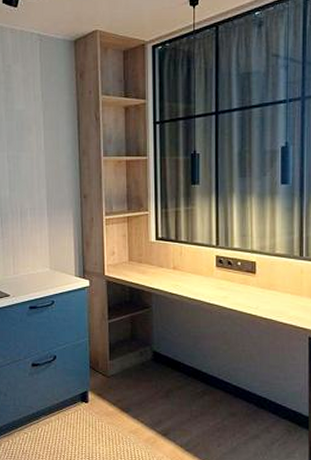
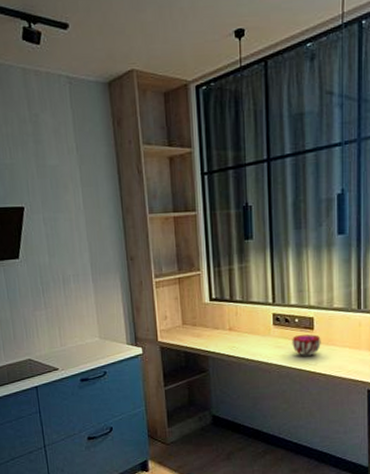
decorative bowl: none [234,278,263,299] -> present [292,334,321,356]

